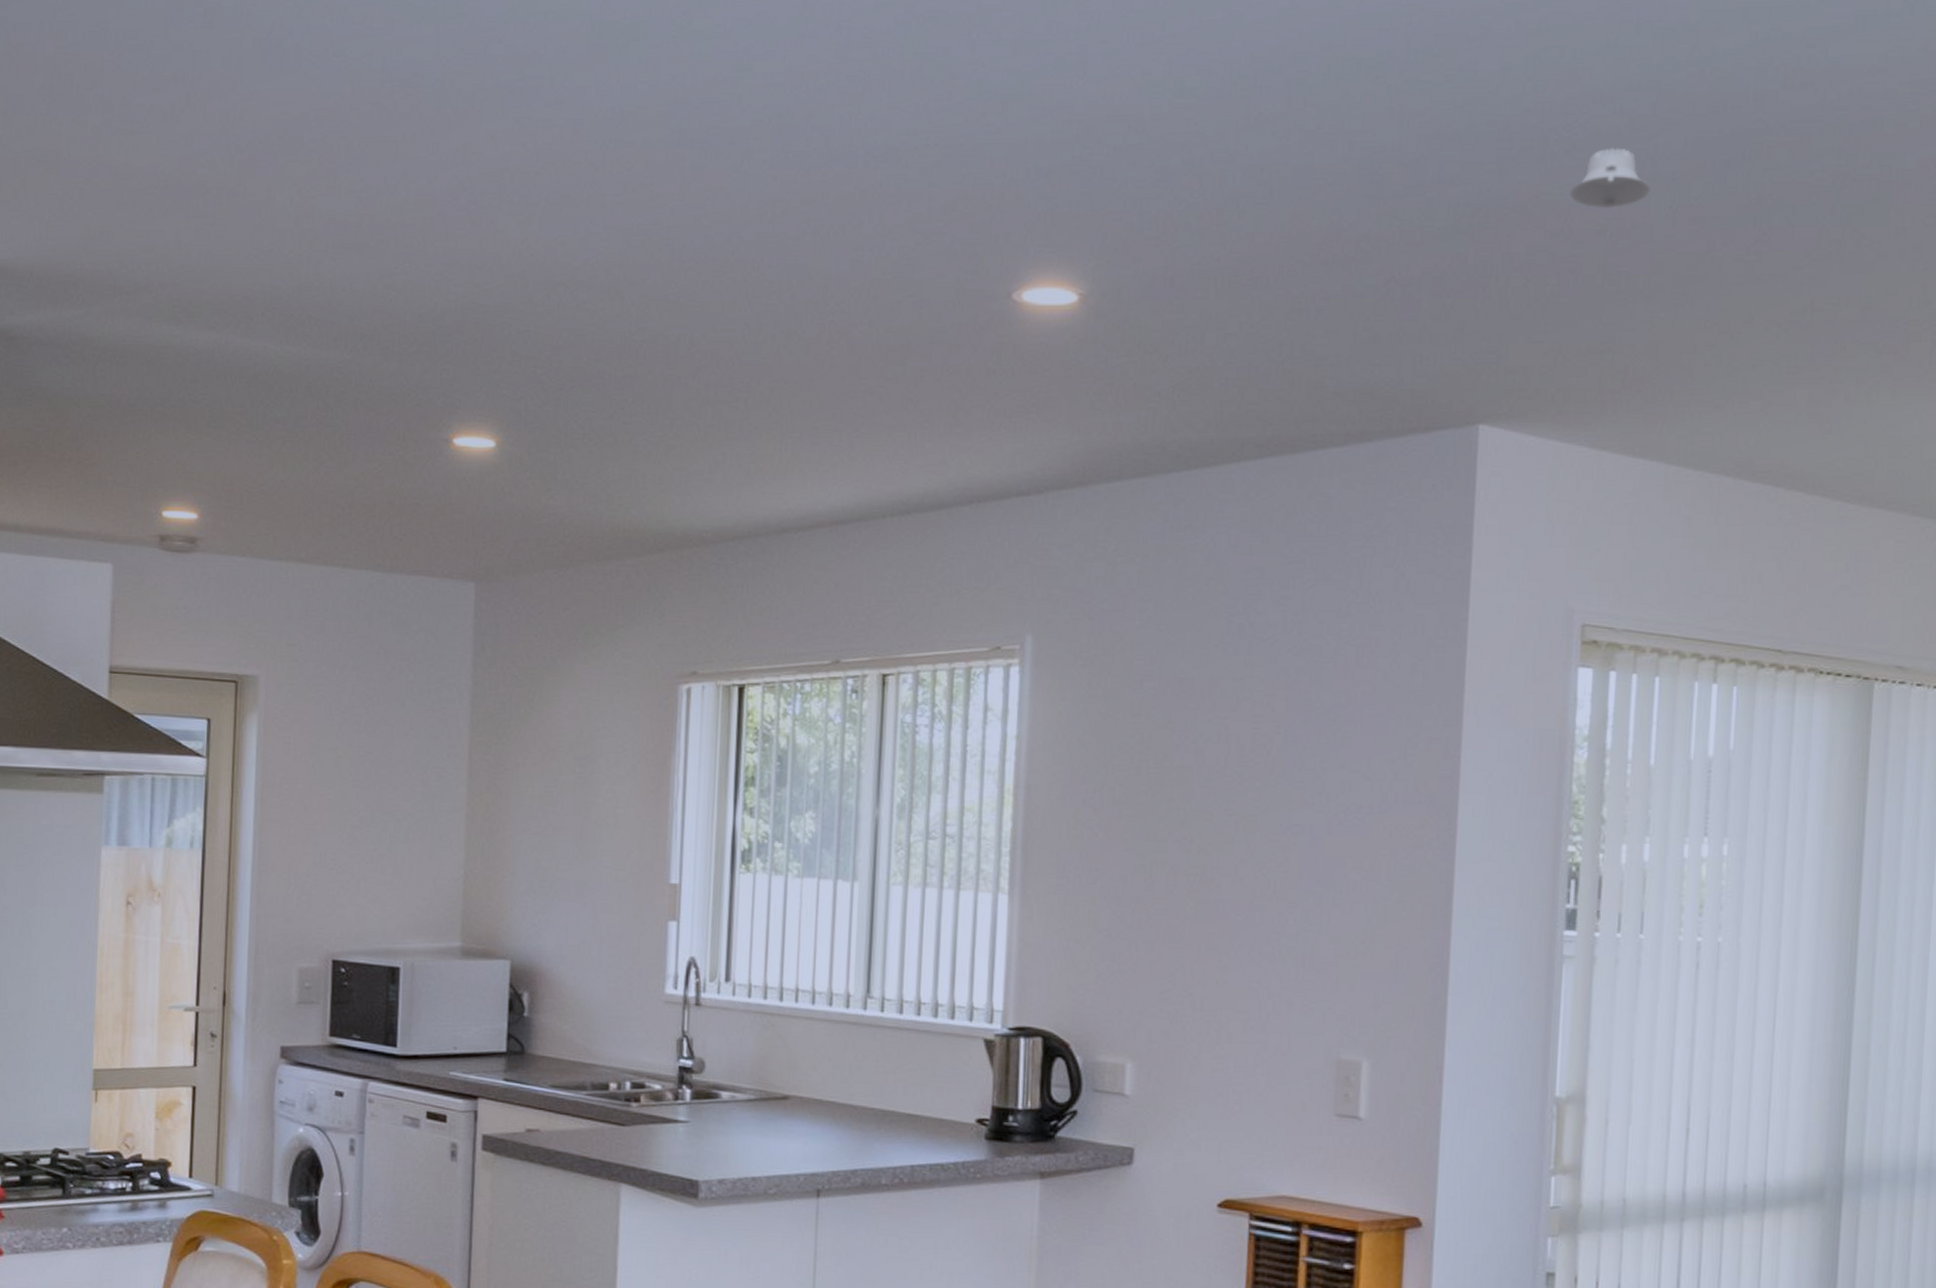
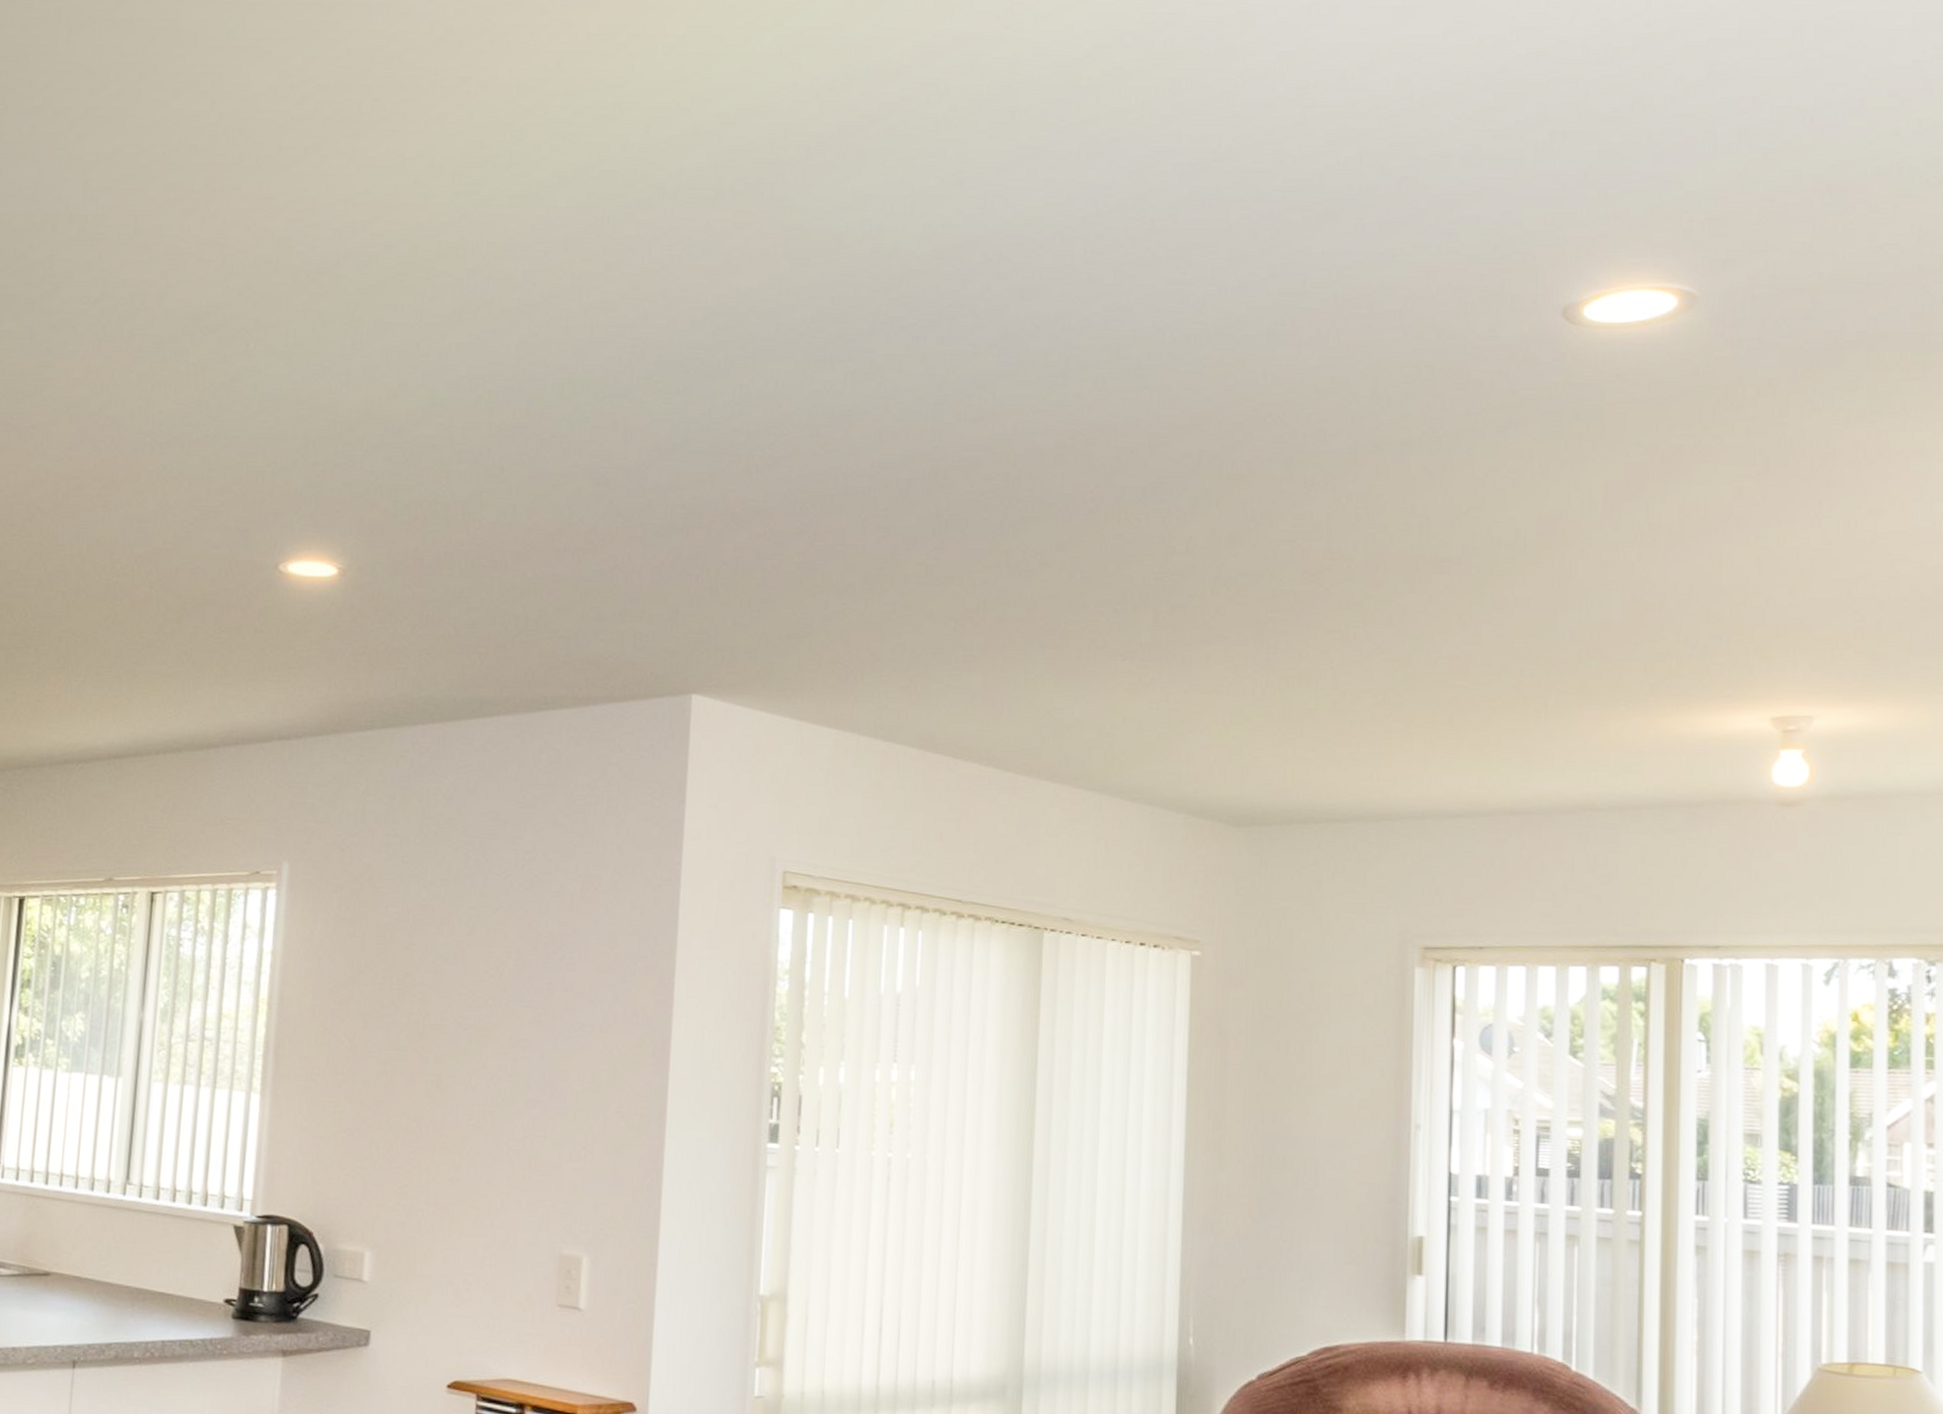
recessed light: present [1570,148,1650,209] -> none [772,464,842,516]

